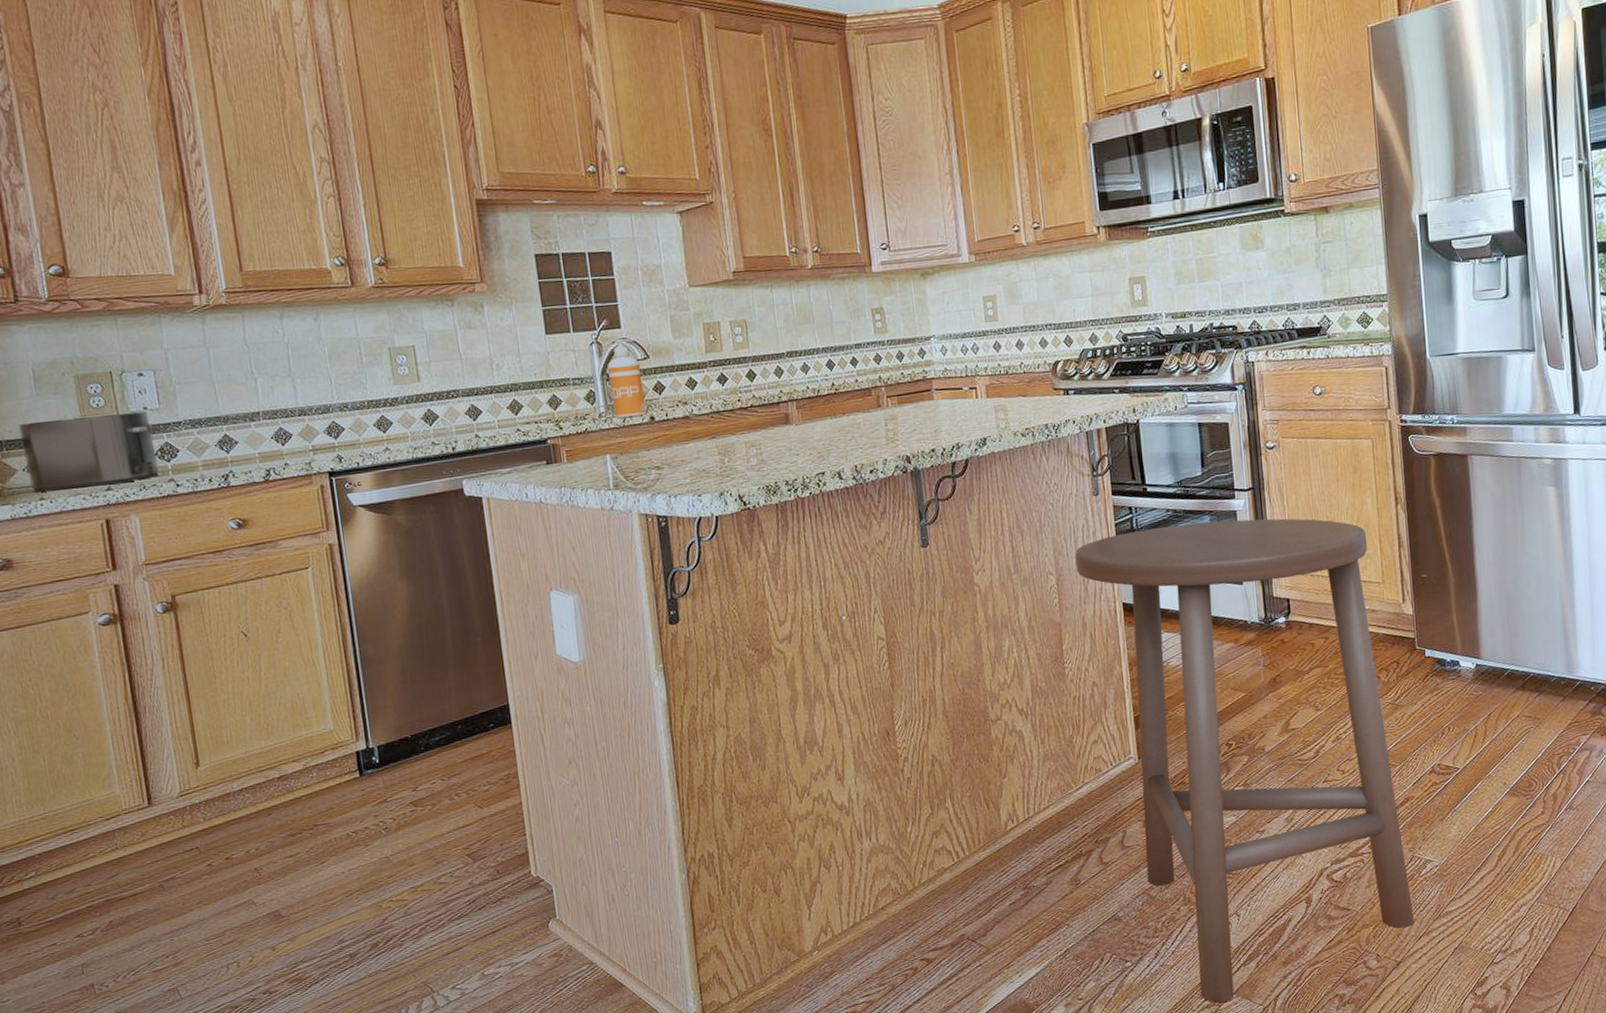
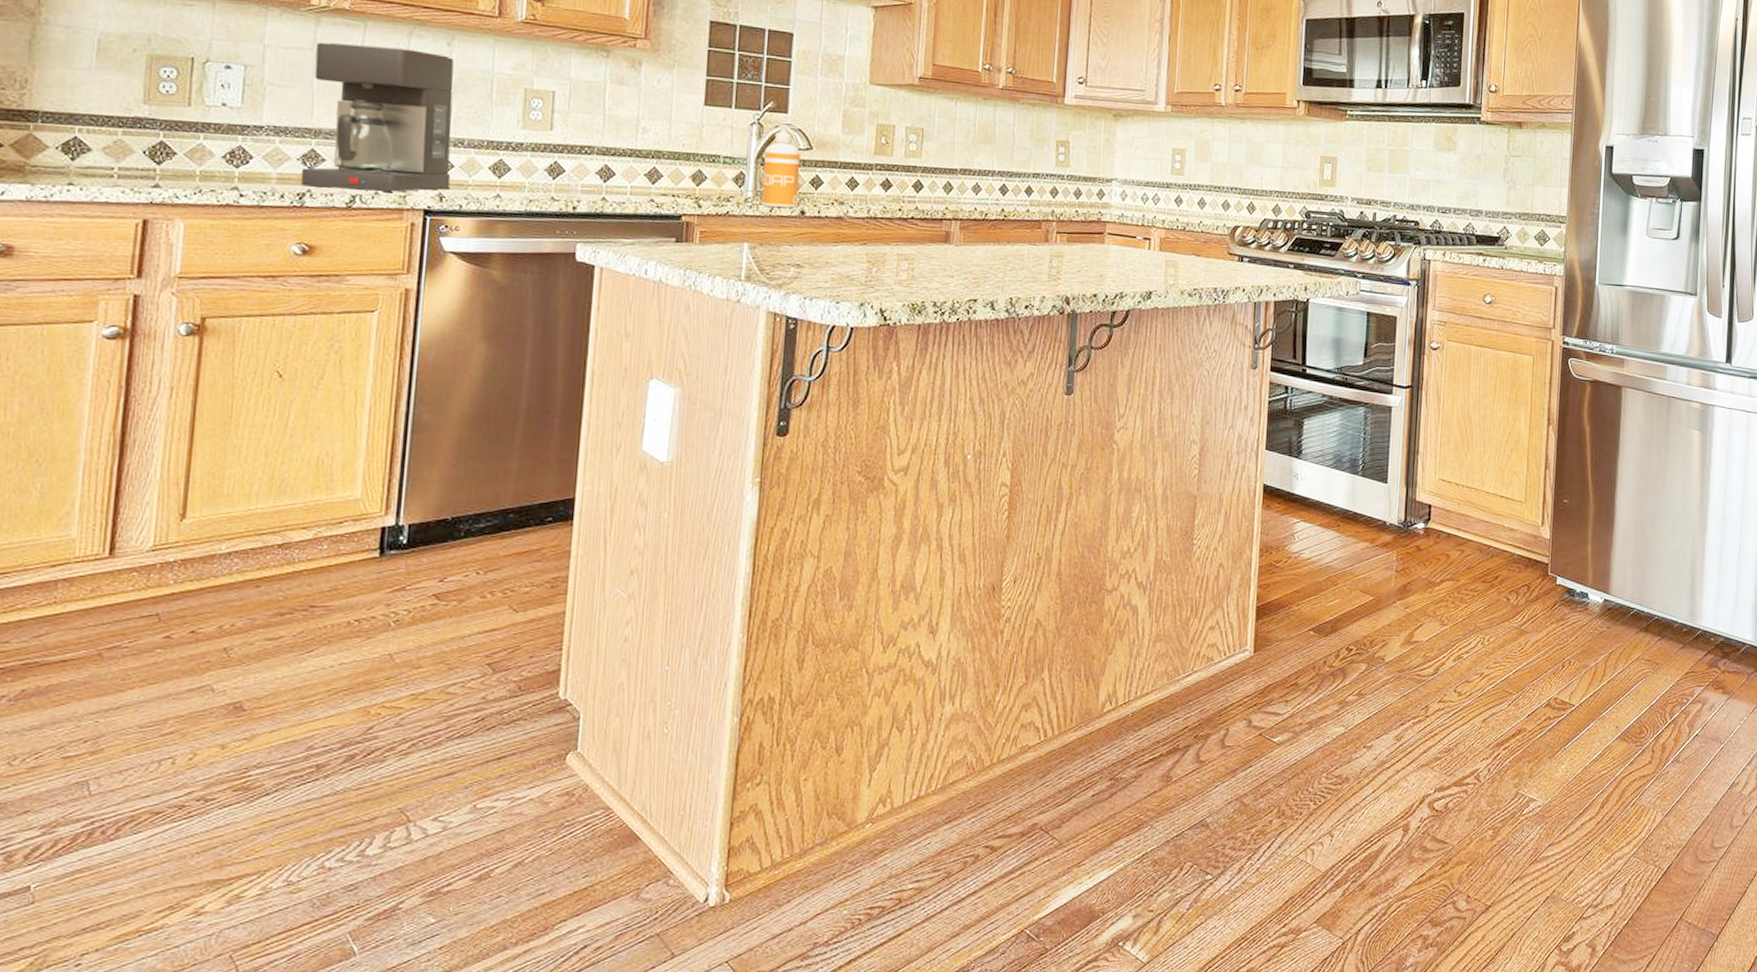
toaster: present [18,411,159,493] -> none [61,96,226,183]
coffee maker: none [207,330,346,469] -> present [300,42,454,193]
bar stool: present [1075,518,1414,1003] -> none [1222,411,1516,932]

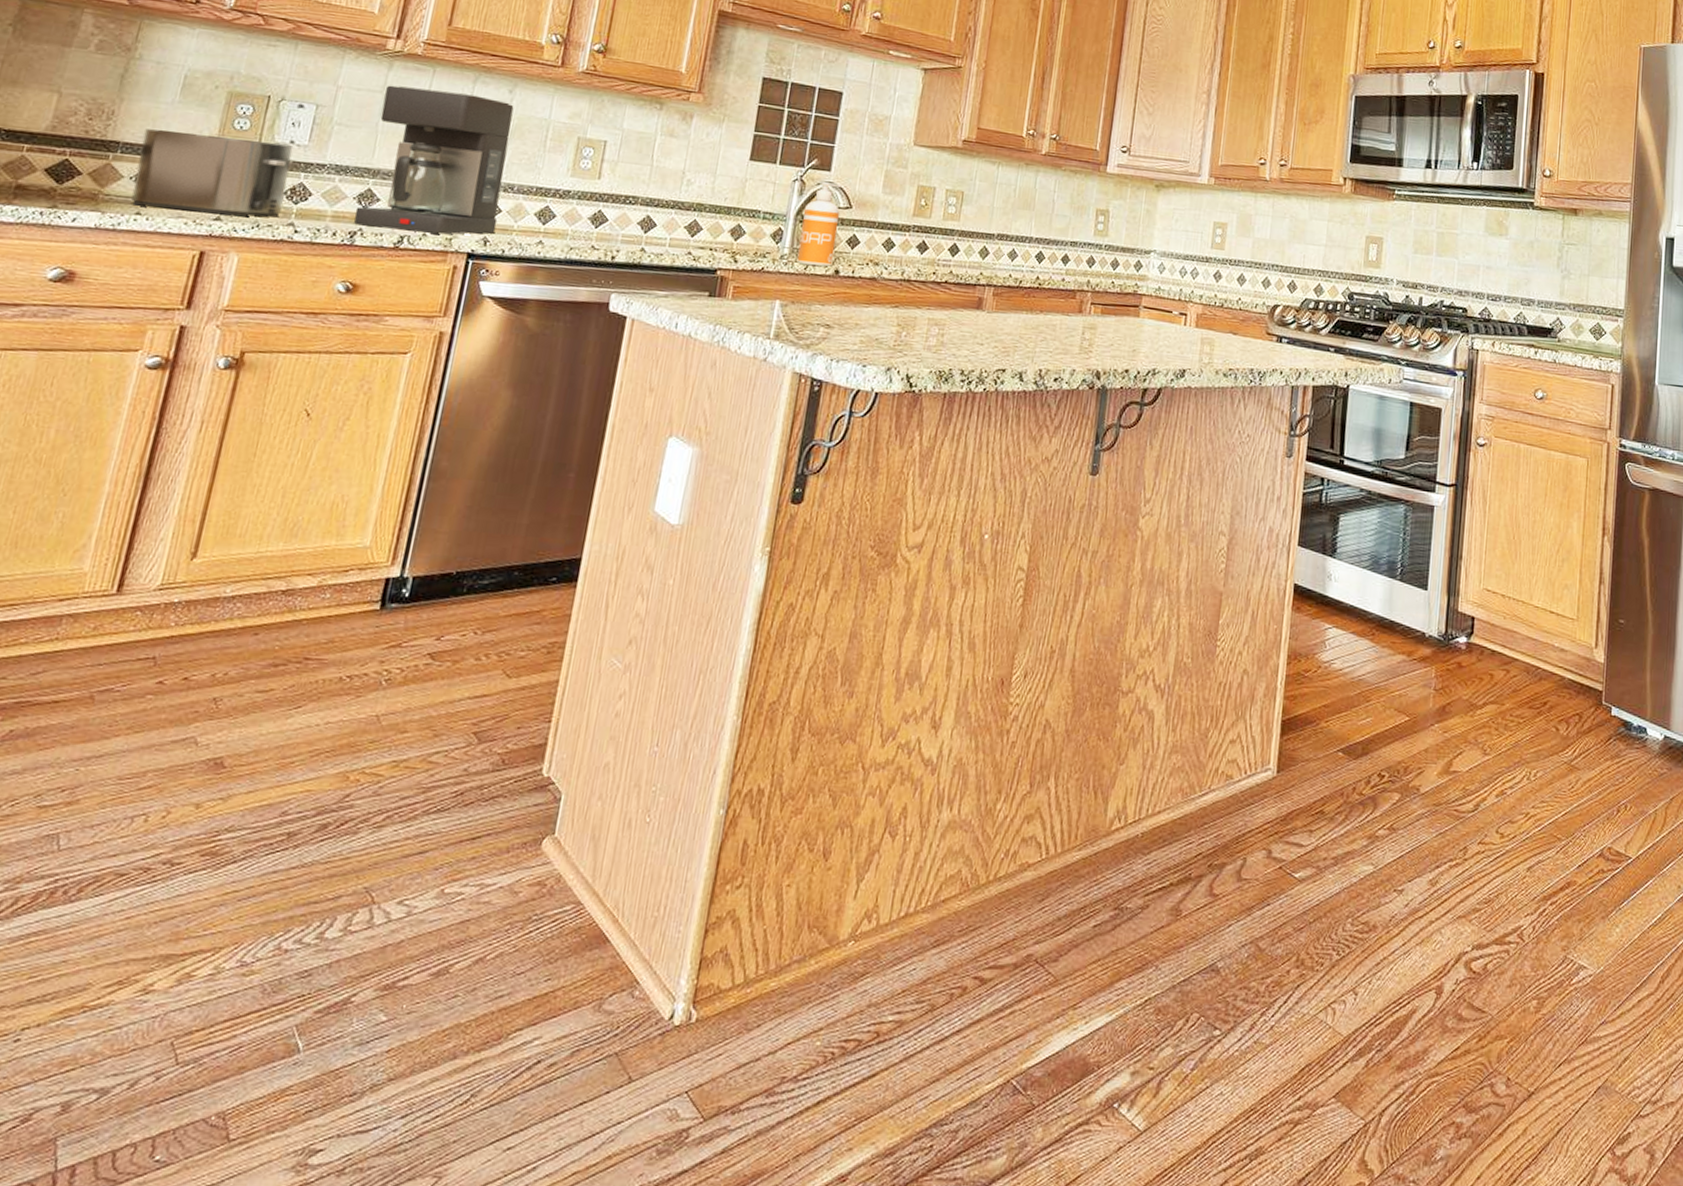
toaster: none [61,96,226,183] -> present [131,129,294,218]

